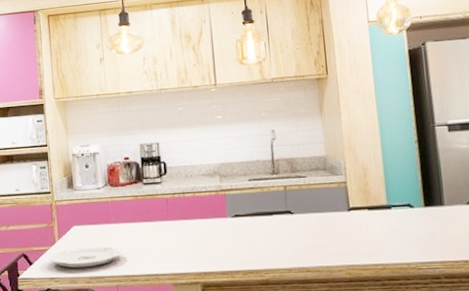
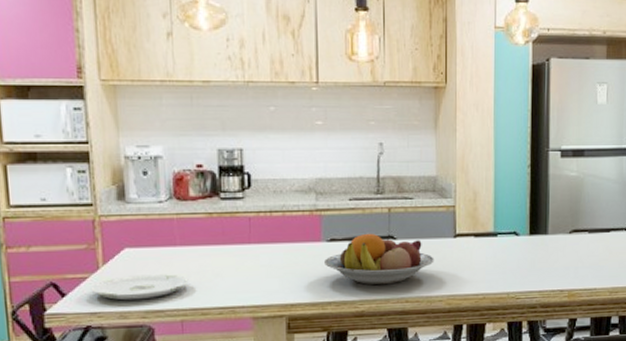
fruit bowl: none [231,209,331,255] -> present [325,233,434,285]

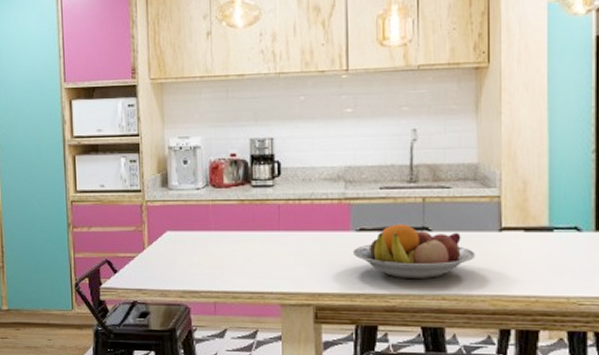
plate: present [90,274,189,301] -> none [137,257,222,280]

